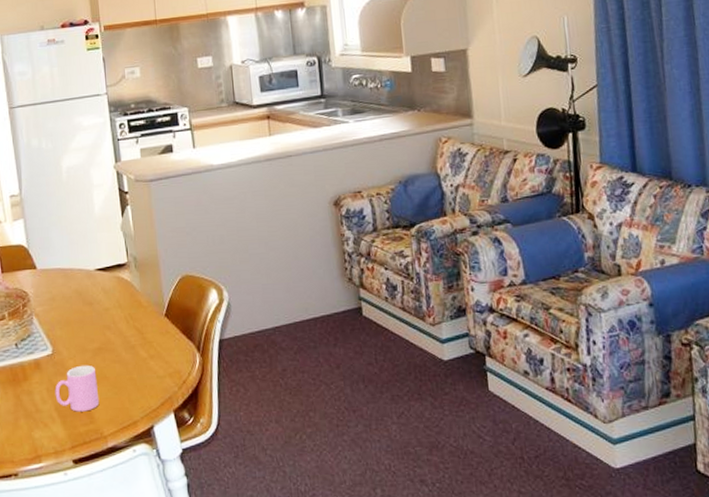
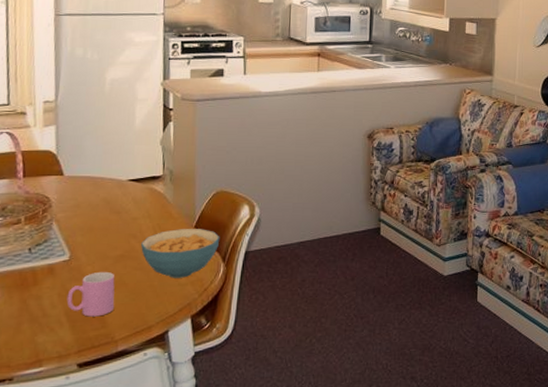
cereal bowl: none [116,317,192,371] -> present [141,229,220,278]

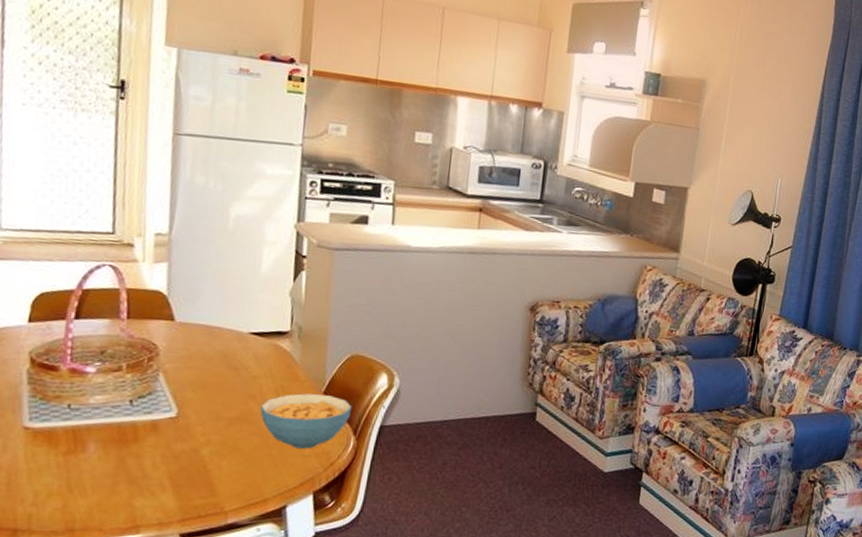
cup: present [66,271,115,317] -> none [171,433,228,484]

